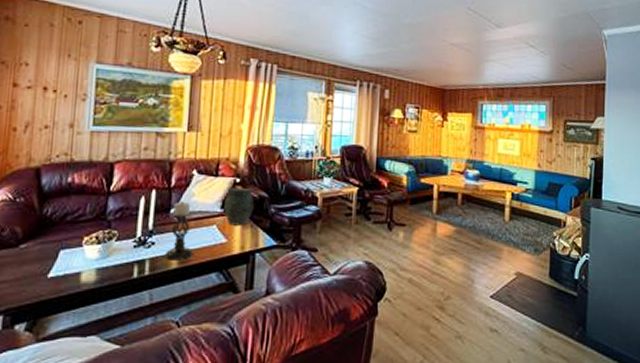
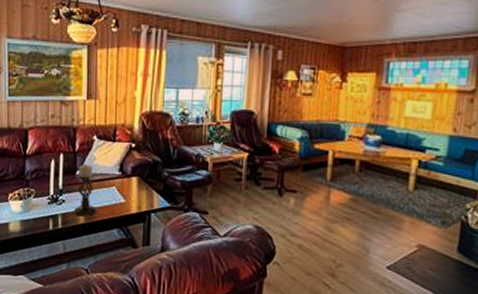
vase: present [224,188,254,226] -> none [122,152,148,188]

